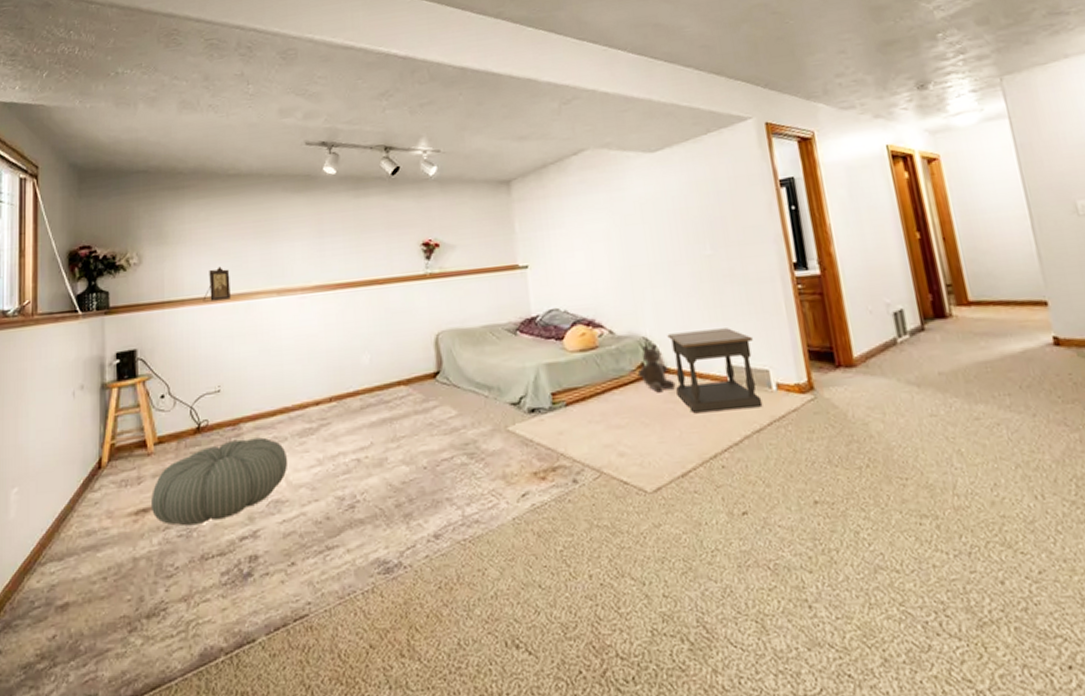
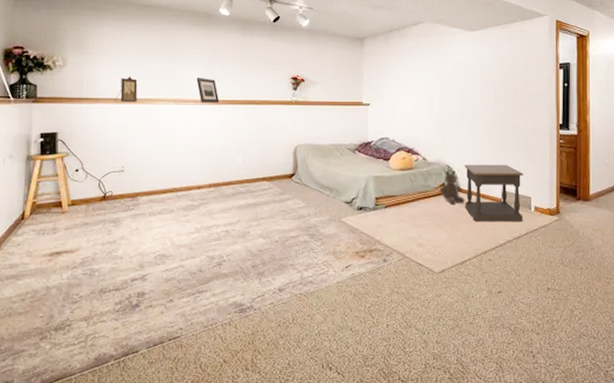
pouf: present [150,437,288,527] -> none [62,208,173,268]
picture frame: none [302,257,334,291] -> present [196,78,220,103]

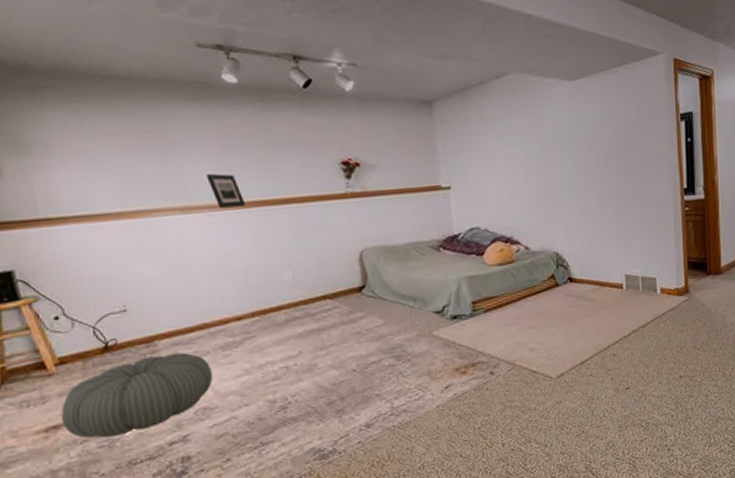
pouf: none [62,208,173,268] -> present [60,352,213,438]
photo frame: present [114,76,138,102] -> none [90,181,125,220]
teddy bear: present [439,170,465,205] -> none [548,257,580,299]
side table: present [464,164,523,222] -> none [575,243,649,315]

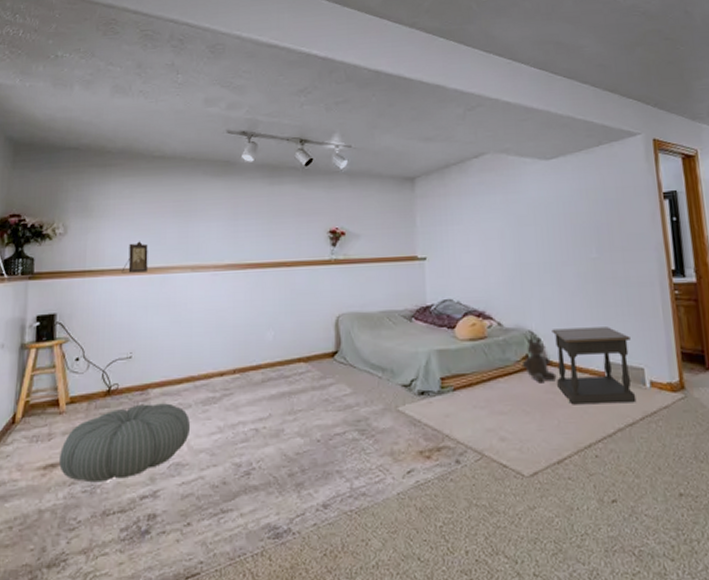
photo frame: none [90,181,125,220] -> present [121,241,148,273]
picture frame: present [206,173,246,208] -> none [216,238,244,268]
teddy bear: none [548,257,580,299] -> present [521,337,557,384]
side table: none [575,243,649,315] -> present [551,327,637,405]

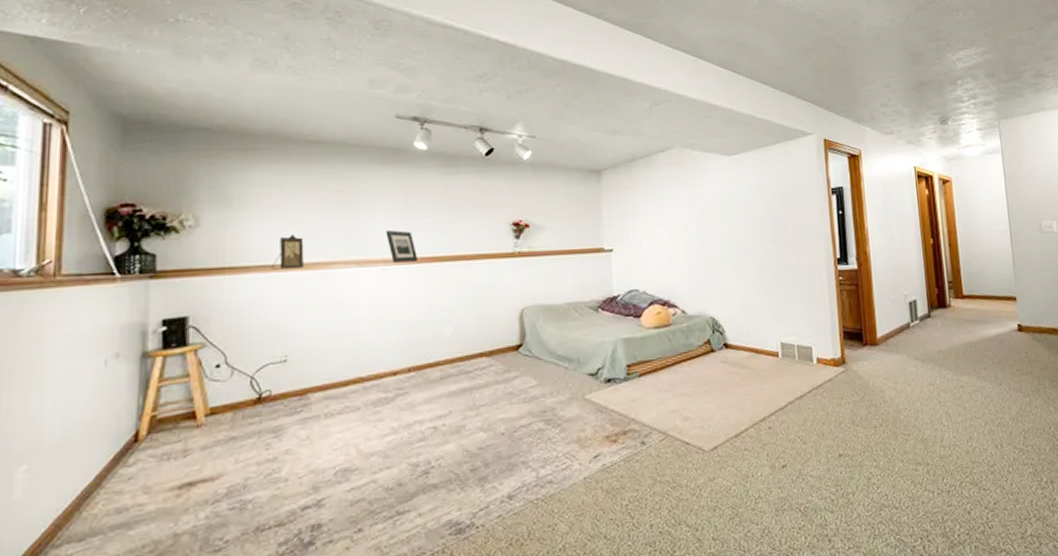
pouf: present [58,403,191,483] -> none [197,407,360,499]
picture frame: none [216,238,244,268] -> present [386,230,419,263]
teddy bear: present [521,337,557,384] -> none [704,323,736,366]
side table: present [551,327,637,405] -> none [731,311,805,383]

